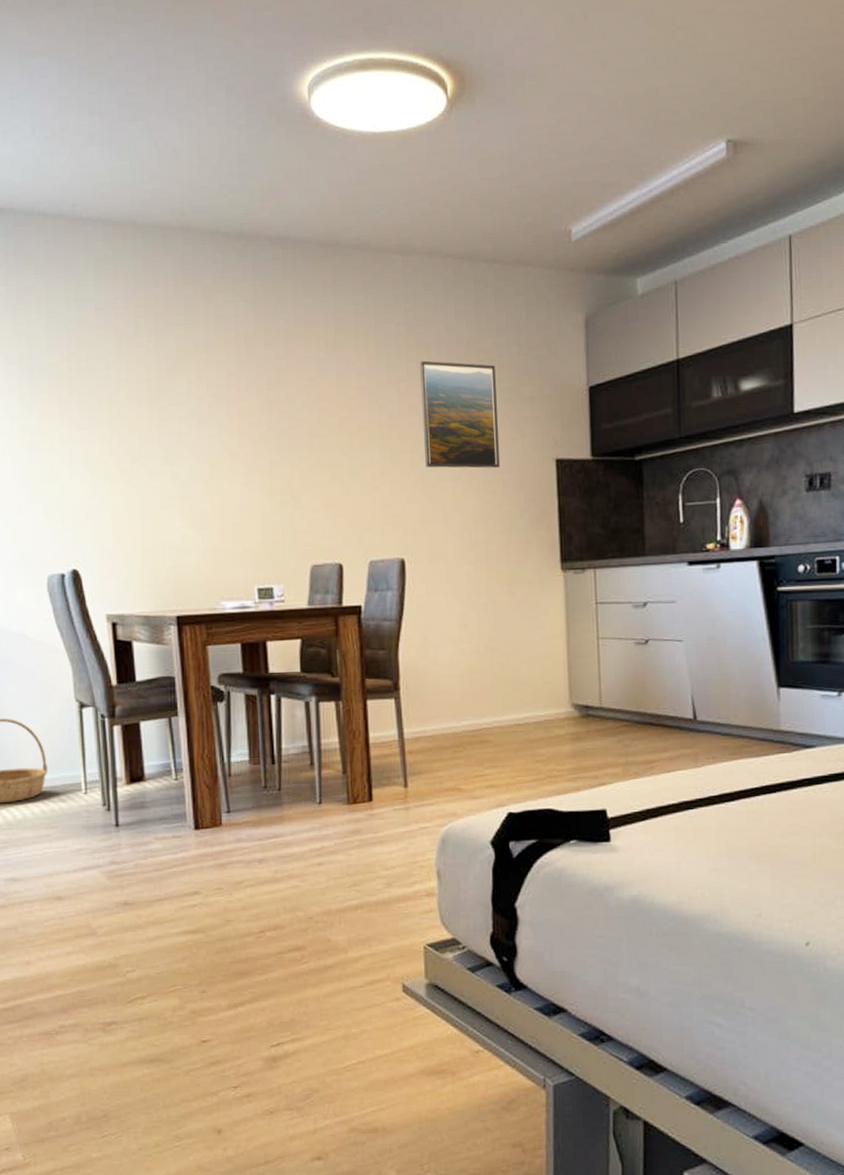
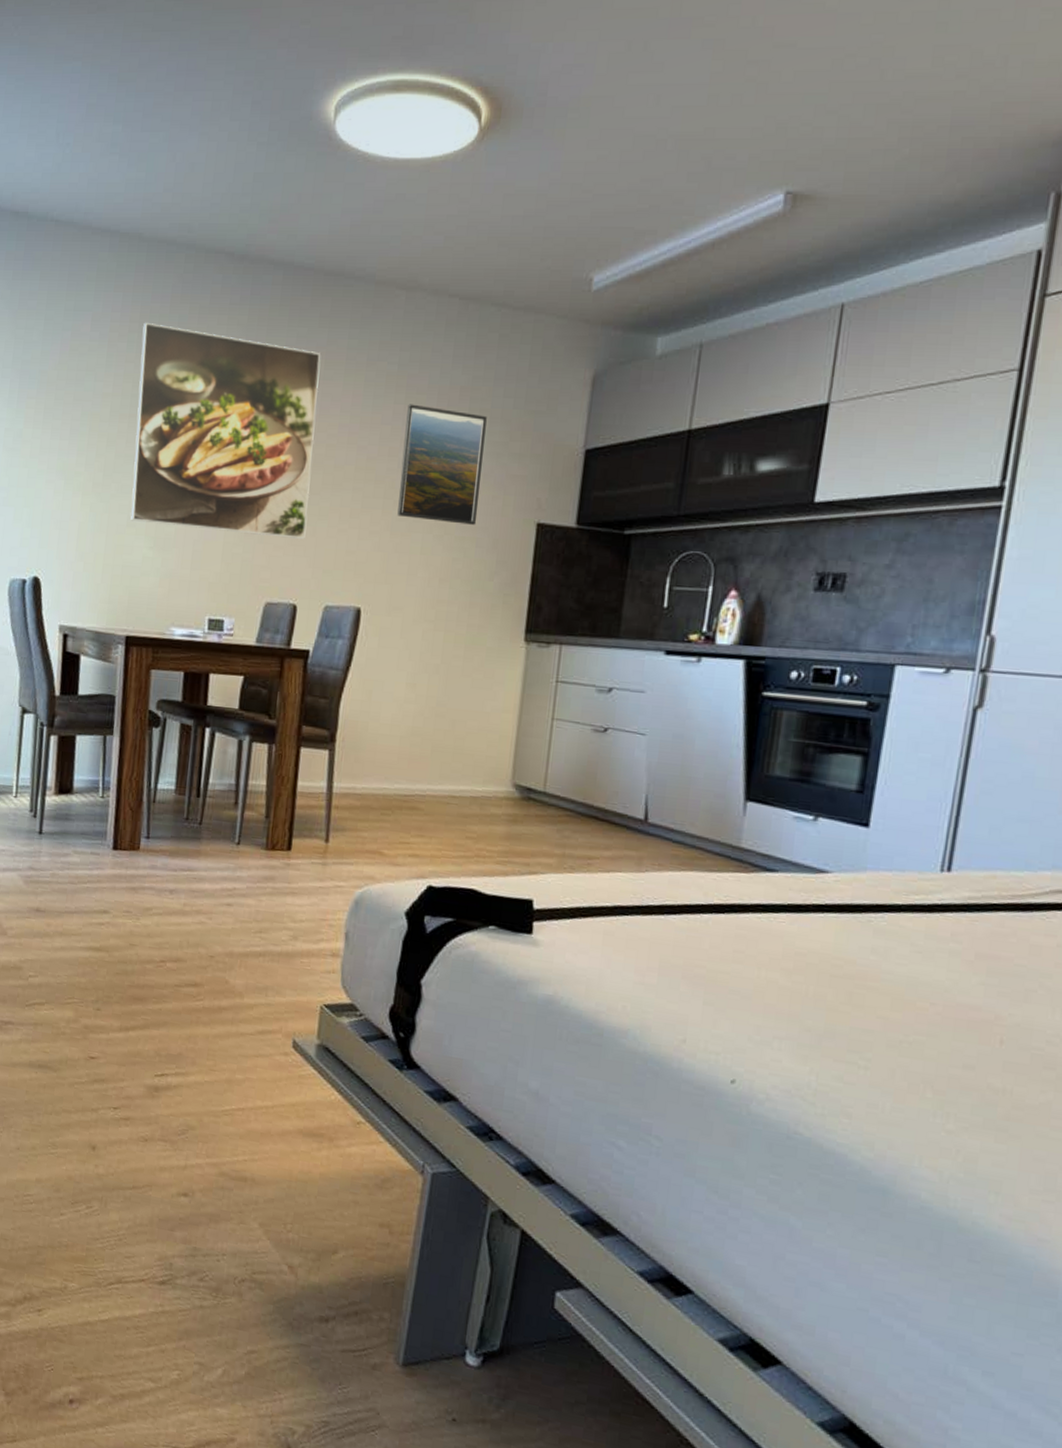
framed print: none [149,306,341,503] -> present [130,322,321,539]

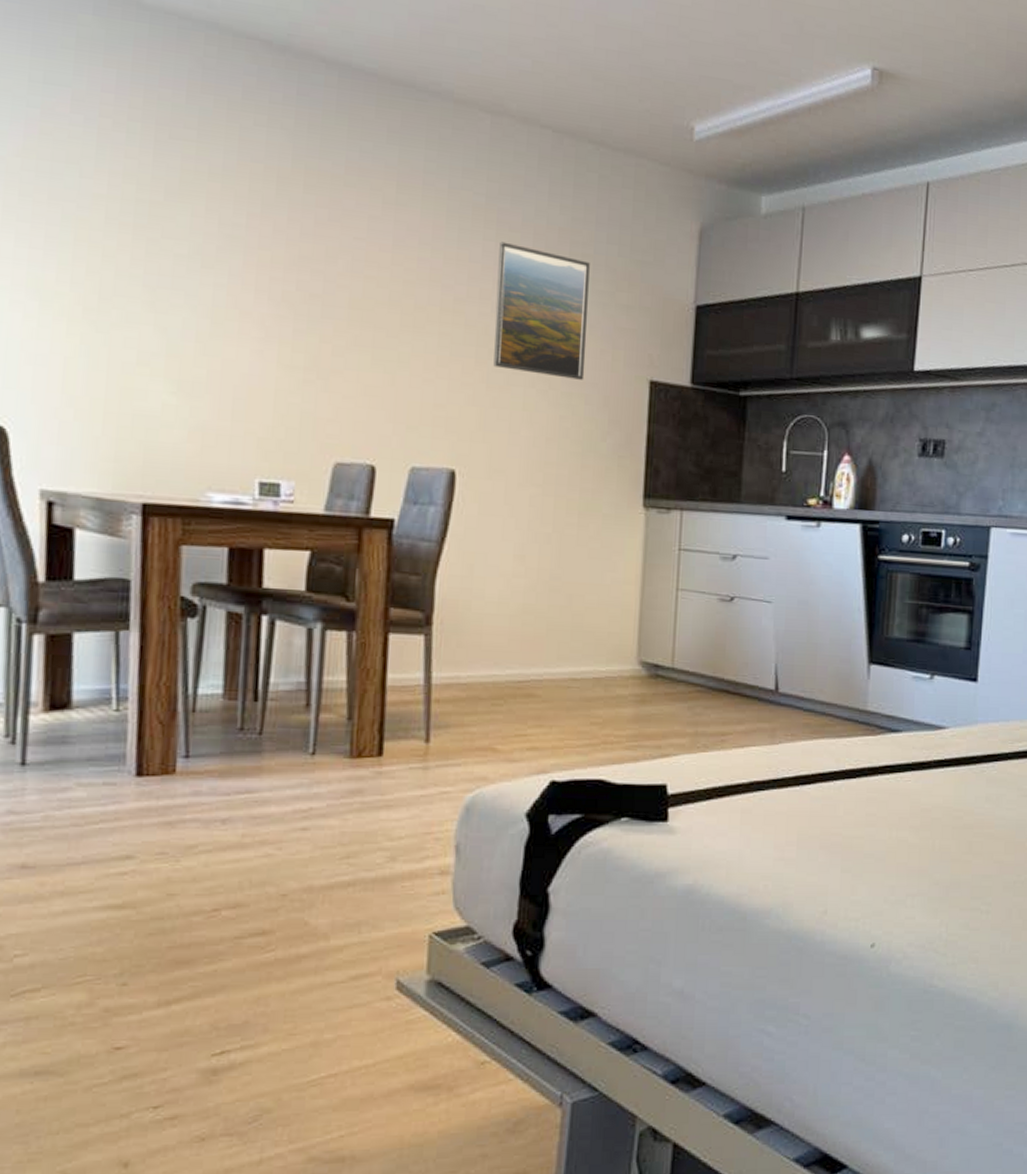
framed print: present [130,322,321,539] -> none [142,110,391,389]

